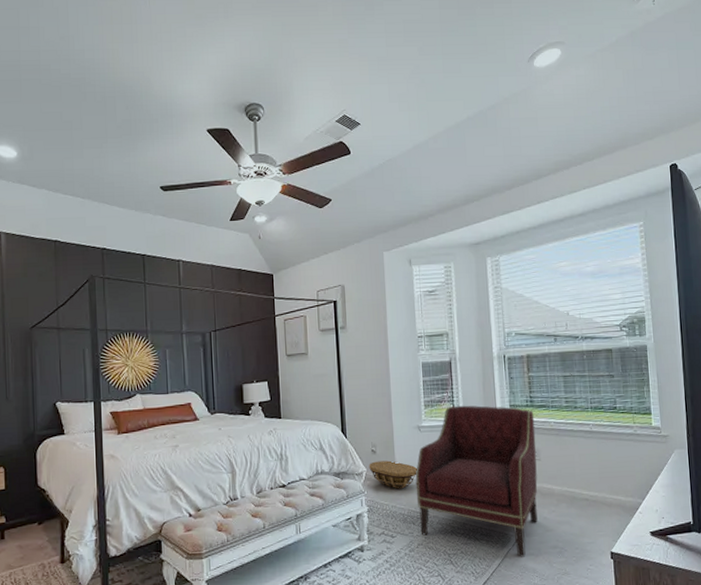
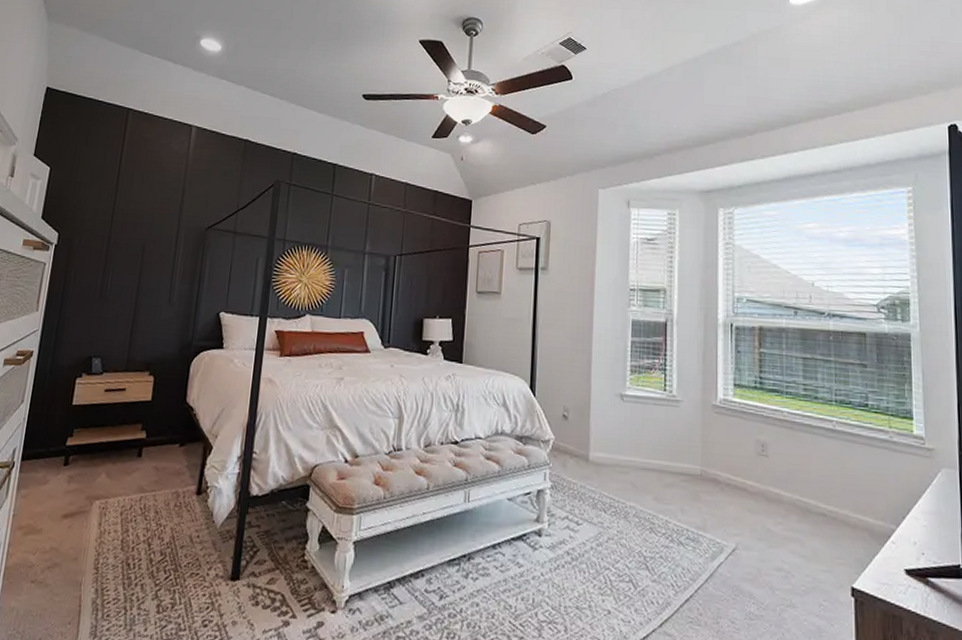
basket: present [369,460,417,489] -> none [558,429,615,467]
armchair: present [415,405,538,557] -> none [611,375,764,576]

